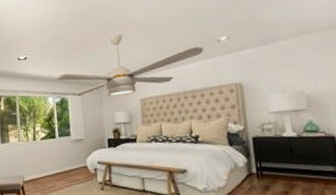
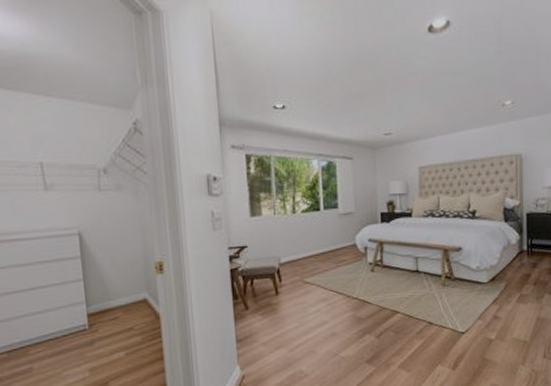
ceiling fan: present [55,34,203,96] -> none [320,86,488,162]

